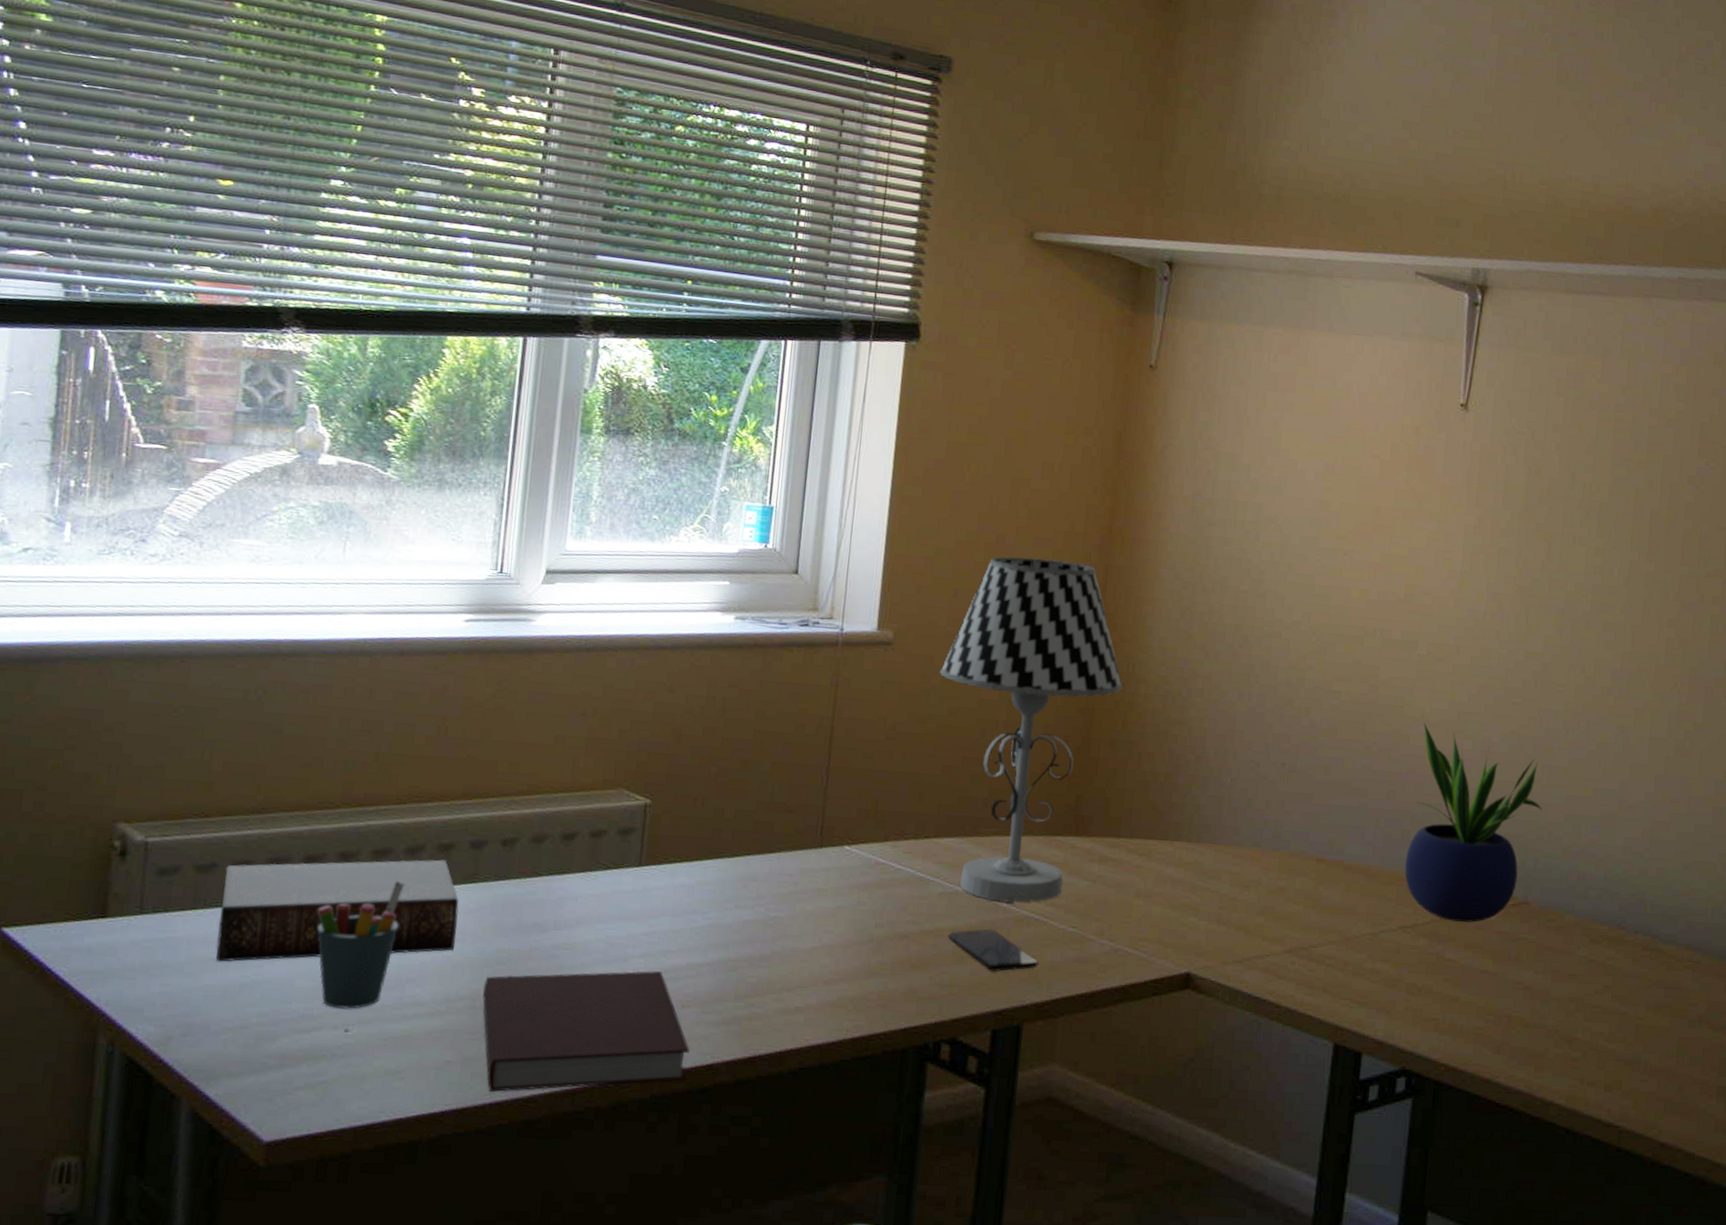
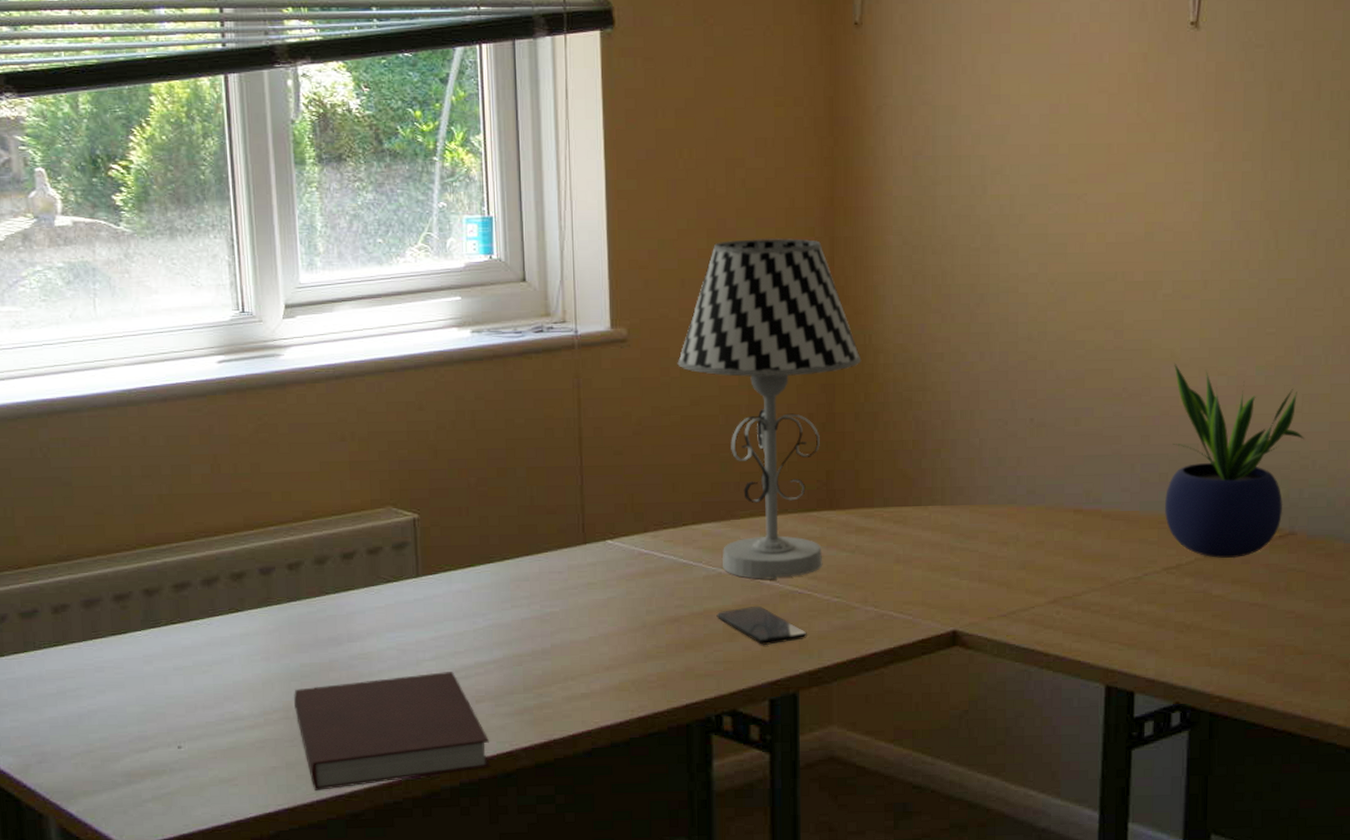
book: present [216,859,459,962] -> none [46,587,262,696]
pen holder: present [316,880,404,1009] -> none [133,610,208,729]

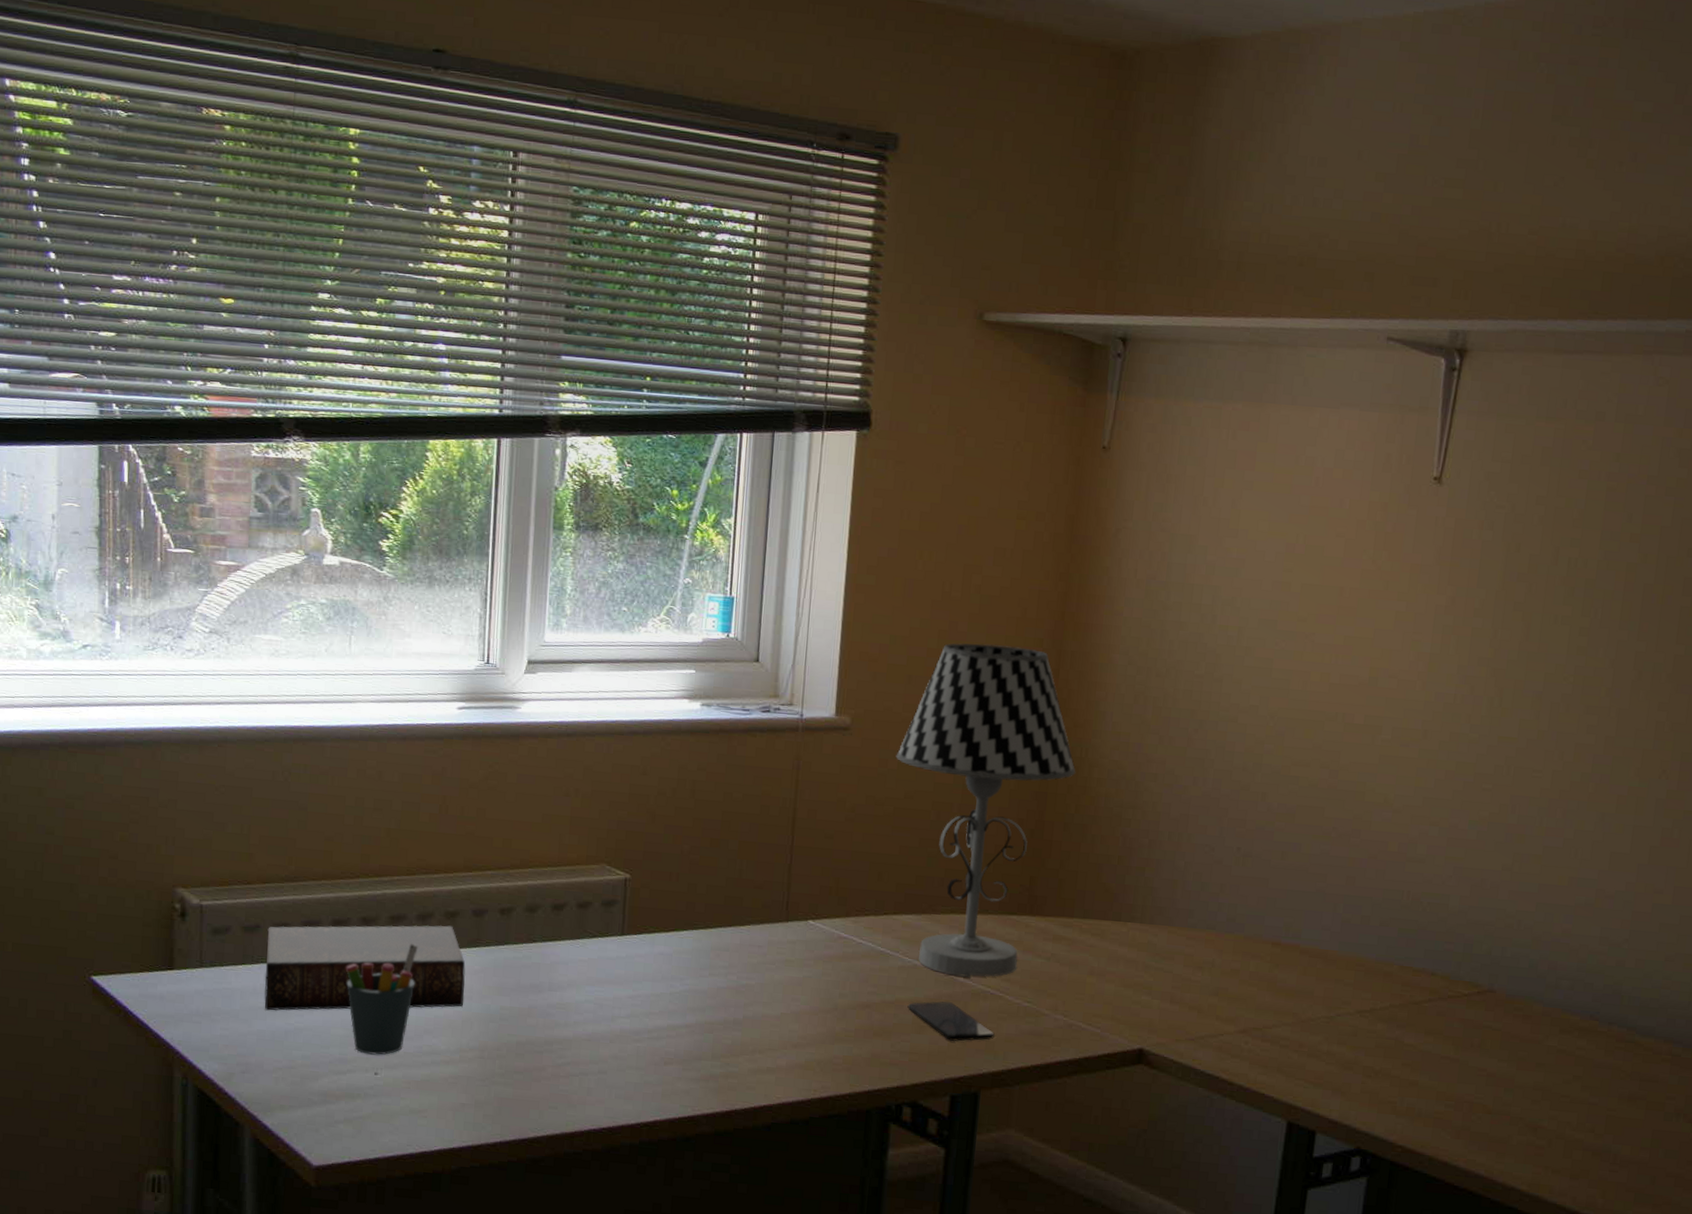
book: none [46,587,262,696] -> present [264,925,466,1011]
pen holder: none [133,610,208,729] -> present [345,943,418,1055]
notebook: present [294,672,491,790] -> none [490,1030,673,1132]
potted plant: present [1164,363,1304,559] -> none [1363,808,1512,1010]

